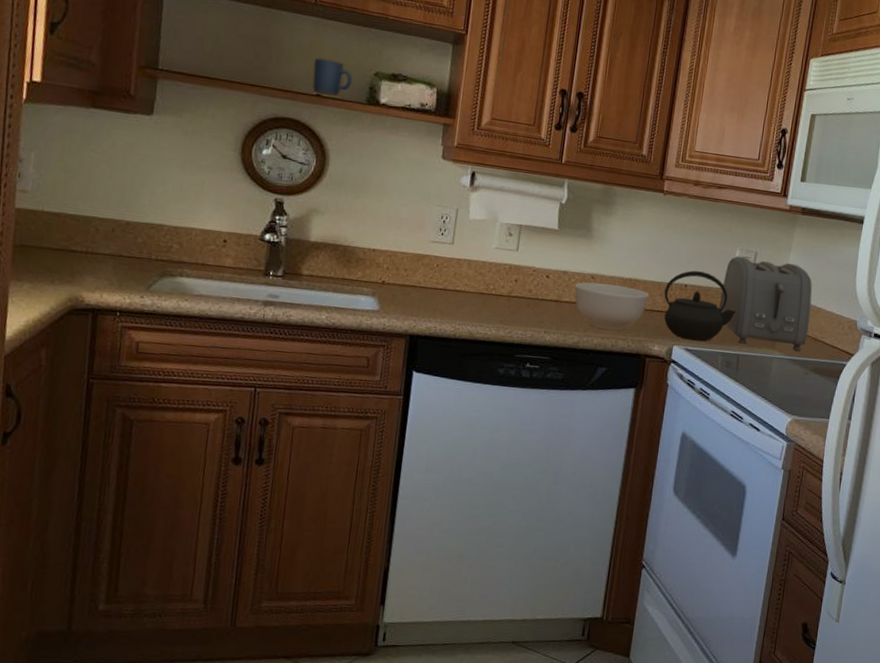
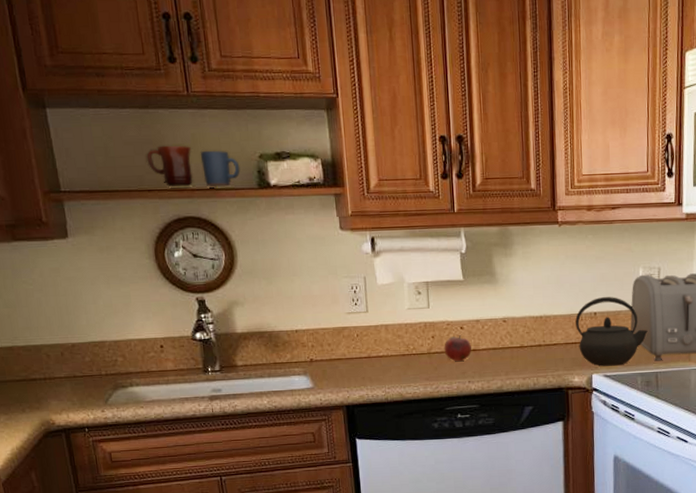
mug: none [257,45,306,89] -> present [146,145,193,188]
fruit: none [525,283,554,310] -> present [444,335,472,362]
bowl: present [574,282,649,331] -> none [490,324,561,370]

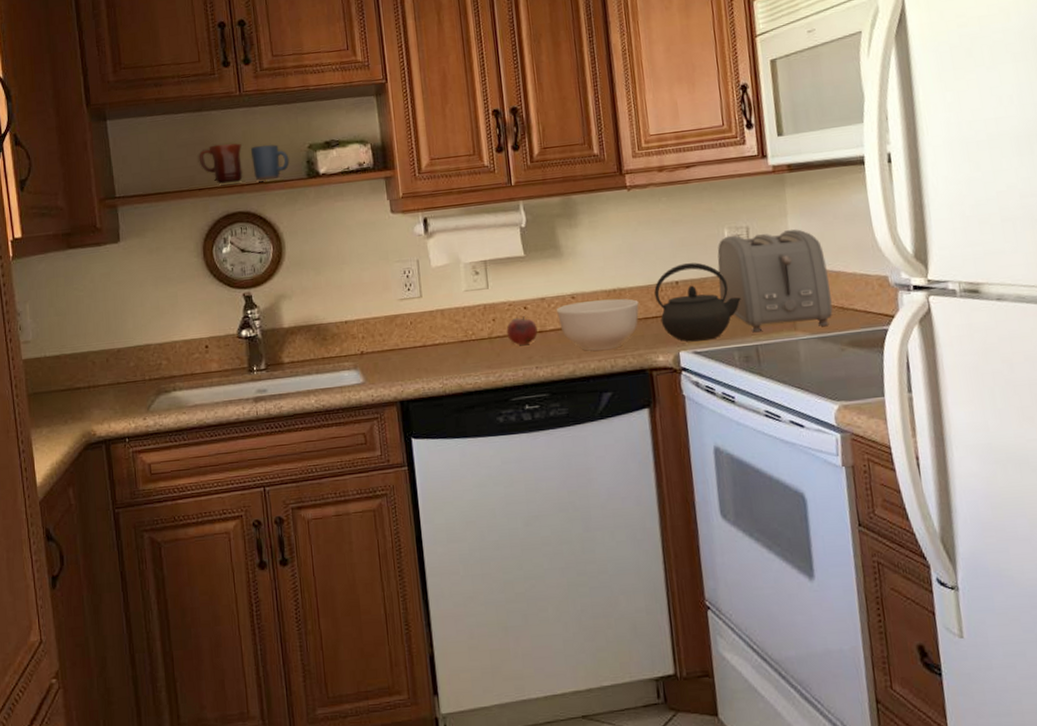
bowl: none [490,324,561,370] -> present [557,298,639,351]

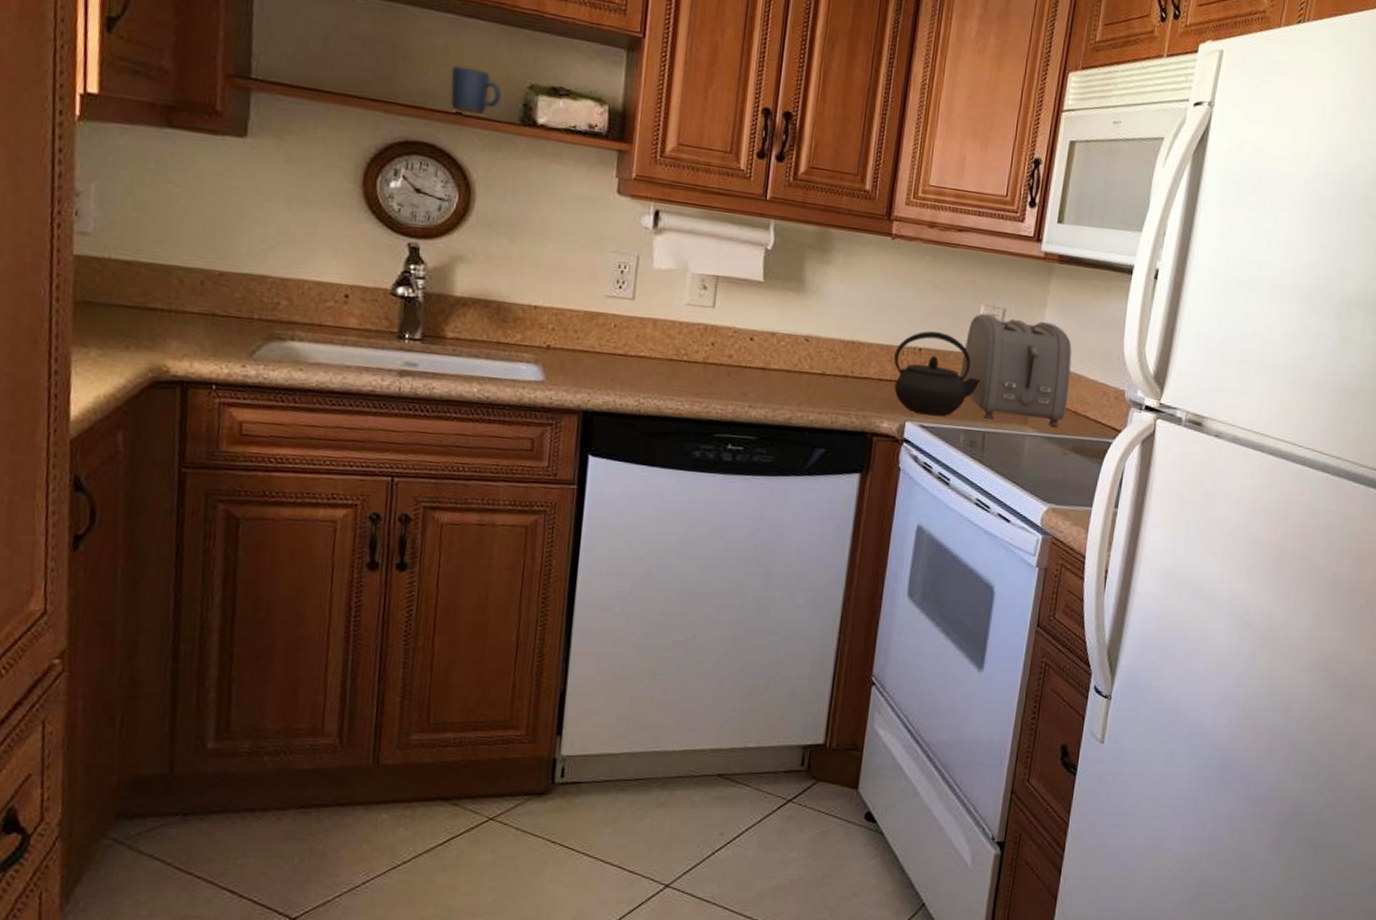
mug: present [199,143,243,184] -> none [379,49,441,106]
fruit: present [506,316,538,346] -> none [724,347,760,380]
bowl: present [557,298,639,351] -> none [785,345,876,405]

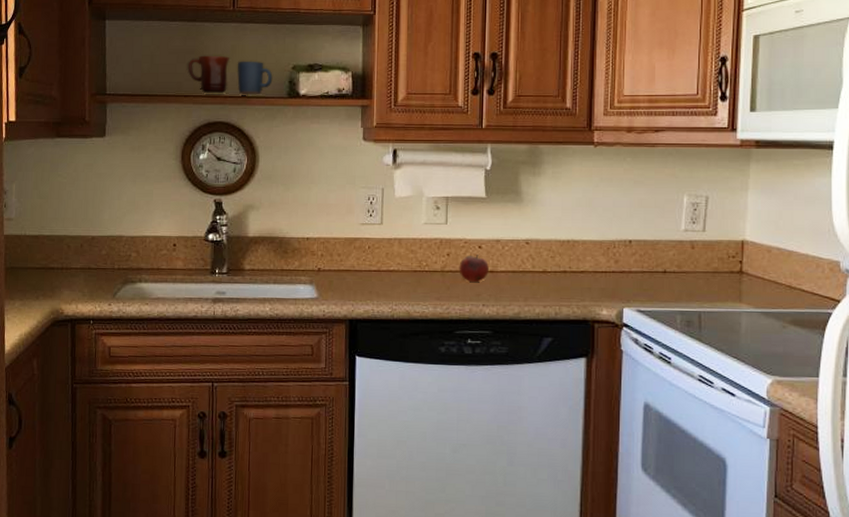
mug: none [379,49,441,106] -> present [188,55,229,94]
fruit: none [724,347,760,380] -> present [459,255,489,283]
kettle: present [894,331,981,417] -> none [607,224,691,301]
toaster: present [960,313,1072,427] -> none [671,202,780,302]

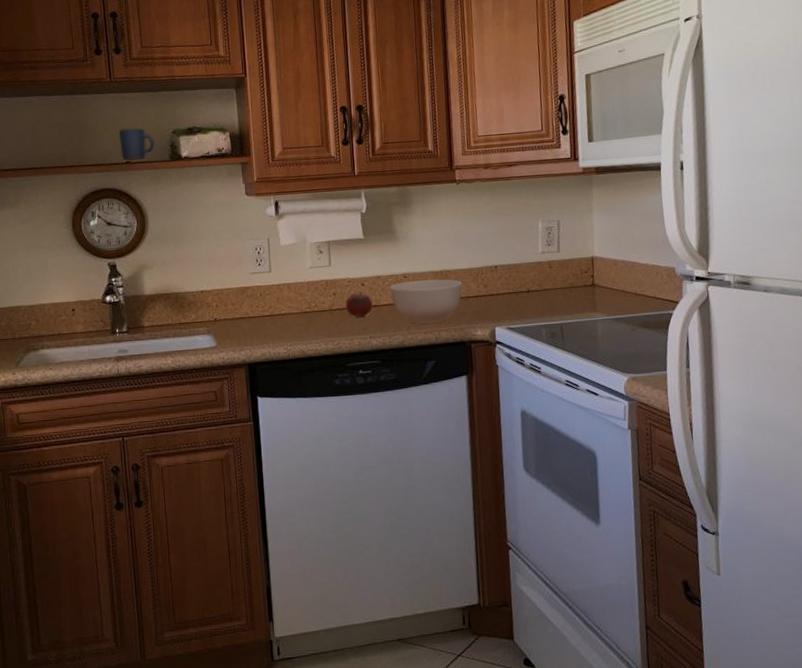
mug: present [188,55,229,94] -> none [70,125,111,163]
bowl: none [510,248,590,298] -> present [390,279,462,325]

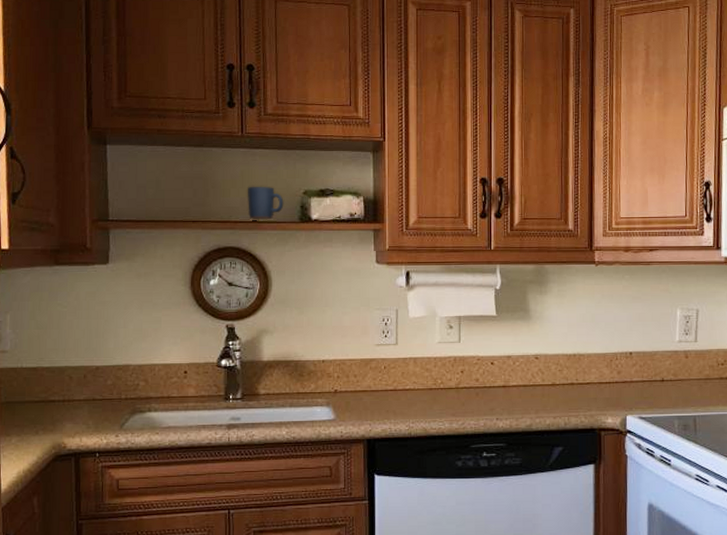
fruit: present [345,292,373,318] -> none [473,371,501,398]
bowl: present [390,279,462,325] -> none [521,363,595,409]

